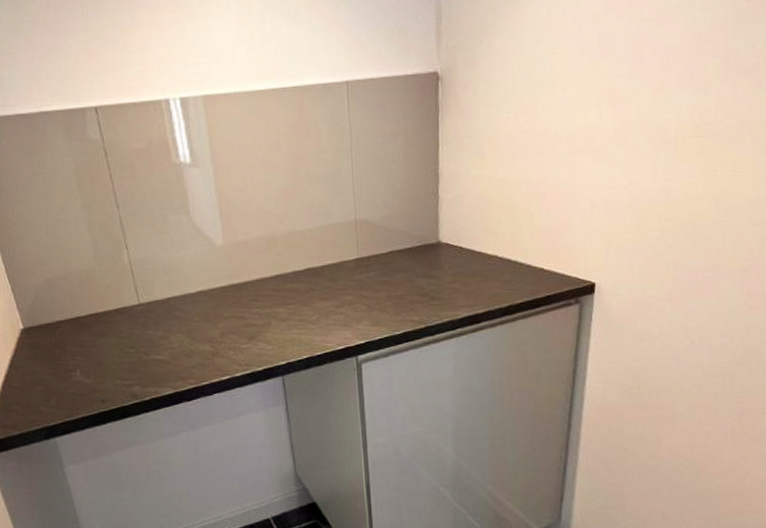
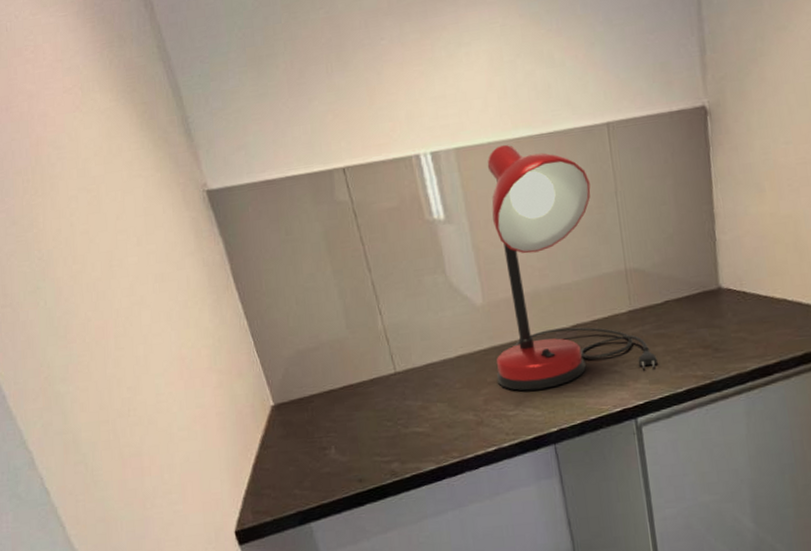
desk lamp: none [232,95,379,327] -> present [487,145,657,391]

